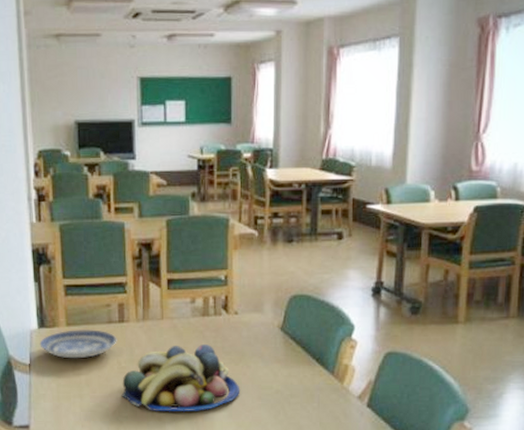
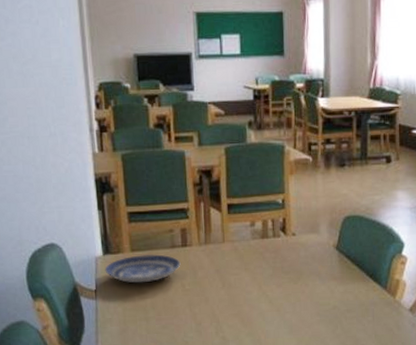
fruit bowl: present [121,343,241,412] -> none [186,264,300,332]

